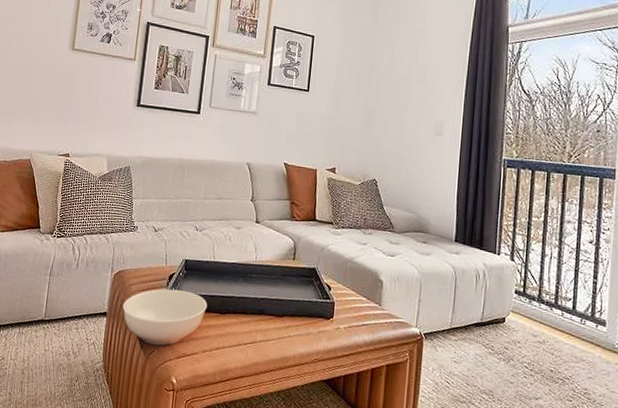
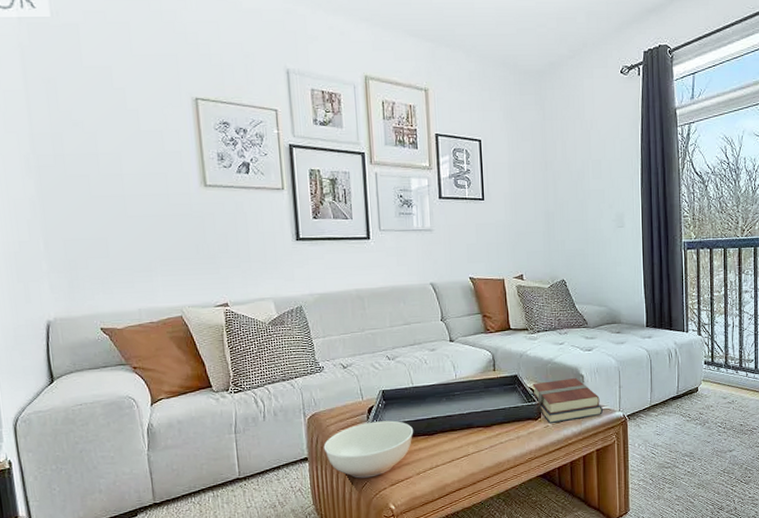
books: none [325,280,399,328] -> present [530,378,603,424]

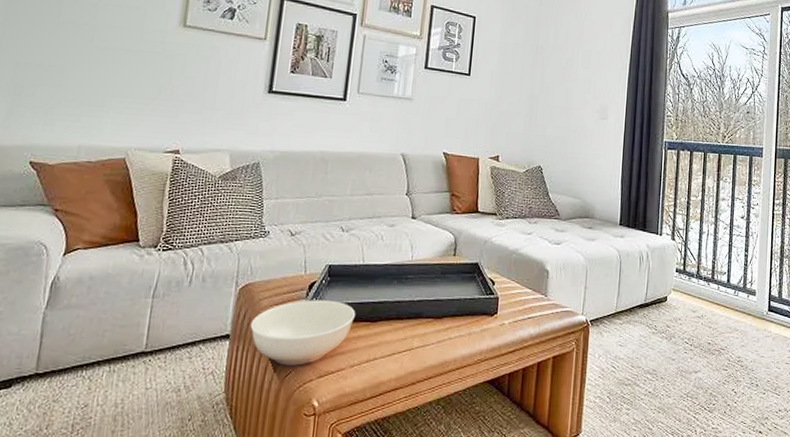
books: present [530,378,603,424] -> none [489,272,565,322]

